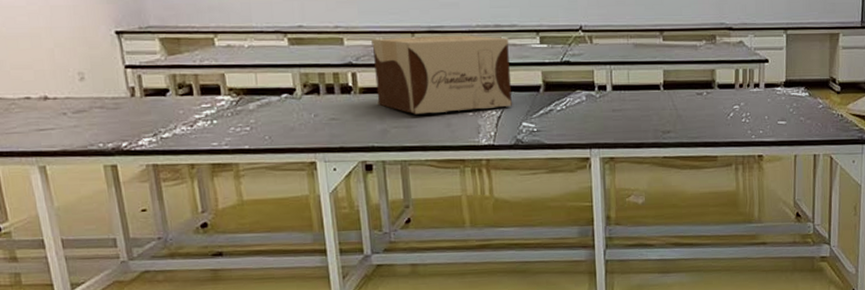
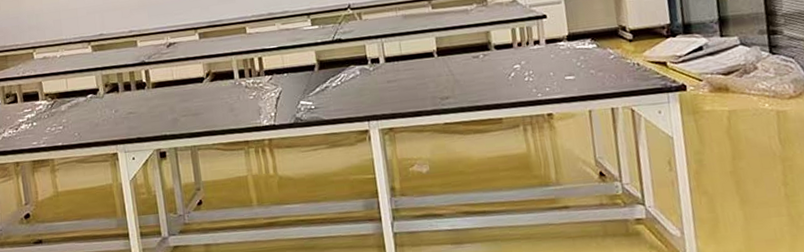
cardboard box: present [371,35,513,115] -> none [160,24,290,103]

